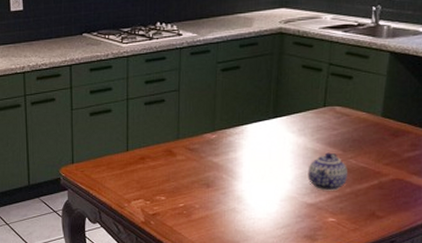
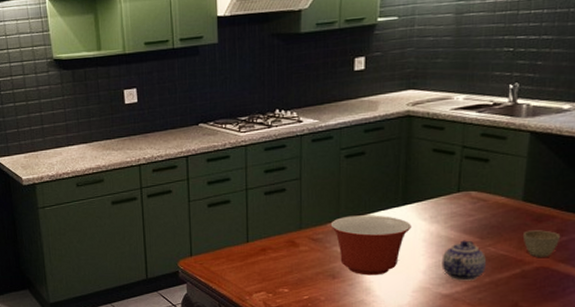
mixing bowl: none [206,127,281,185] -> present [330,215,411,276]
cup: none [381,144,415,170] -> present [524,230,561,257]

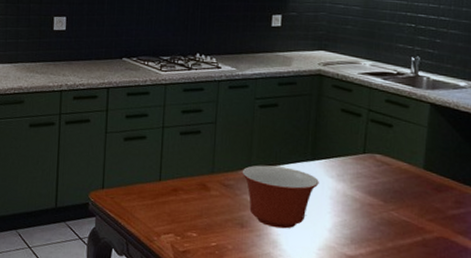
teapot: present [441,240,486,281] -> none [347,201,389,244]
cup: present [524,230,561,257] -> none [424,199,459,228]

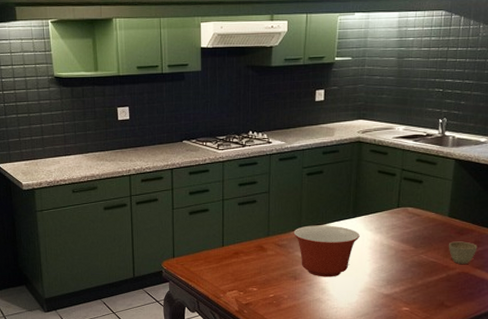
cup: none [424,199,459,228] -> present [449,241,478,264]

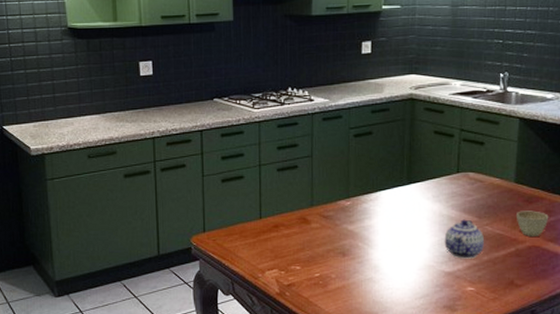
mixing bowl: present [293,225,360,277] -> none [340,193,416,253]
teapot: none [384,248,419,283] -> present [444,219,484,259]

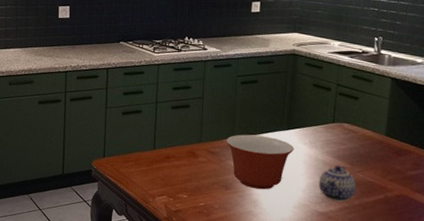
mixing bowl: none [340,193,416,253] -> present [226,134,294,190]
cup: present [517,210,549,236] -> none [387,162,417,187]

